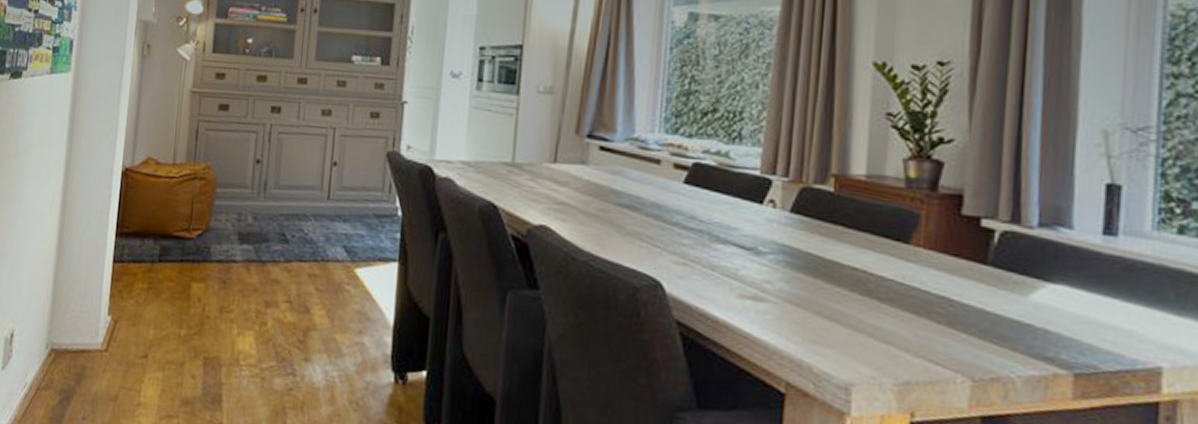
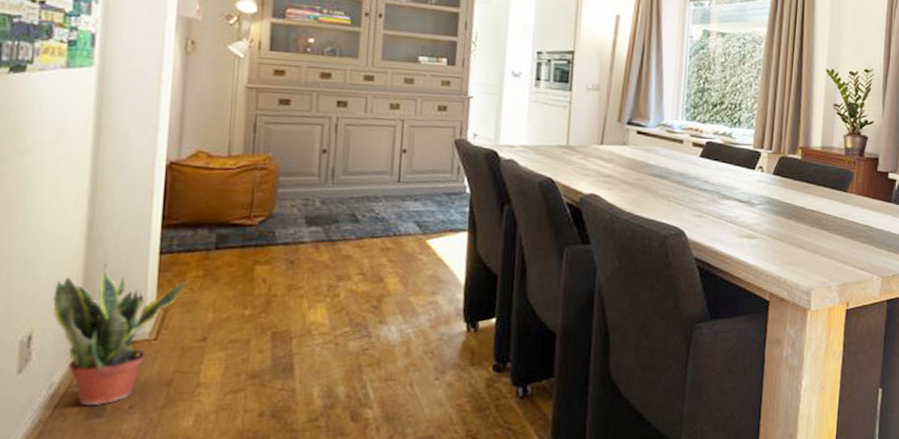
potted plant: none [30,267,134,412] -> present [53,262,187,406]

